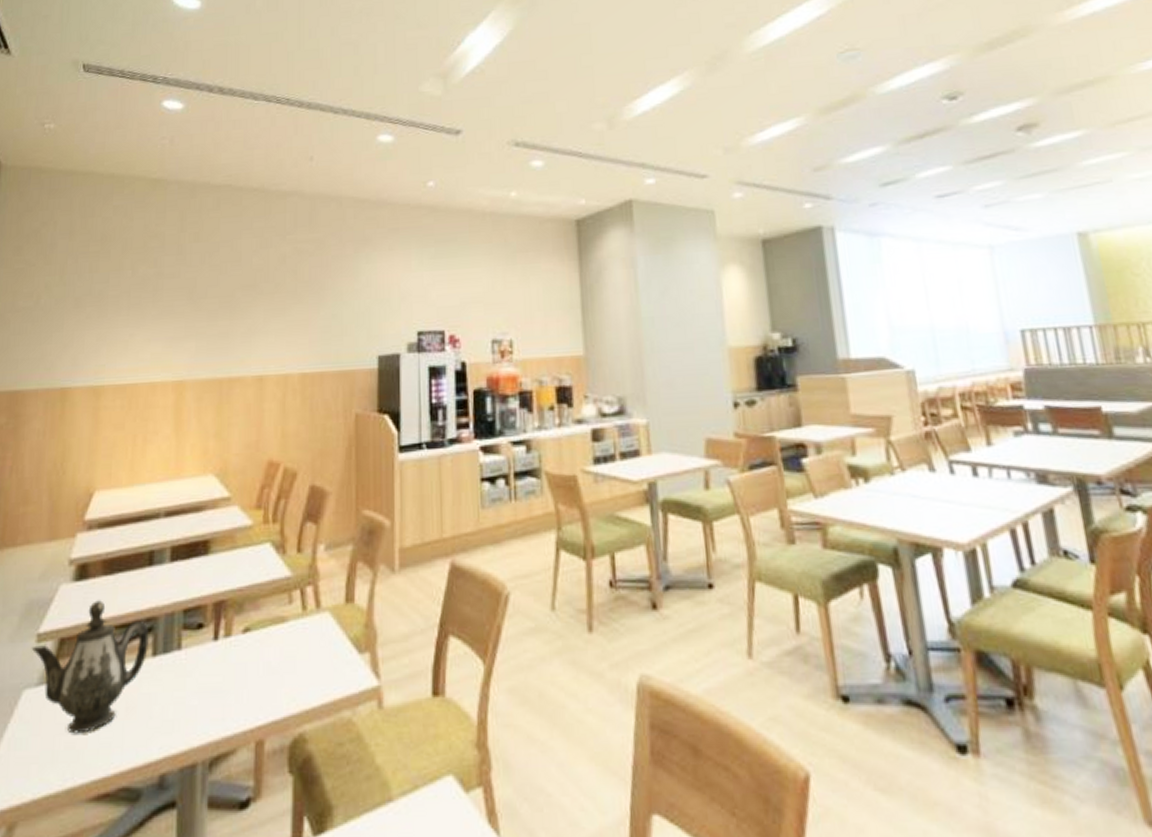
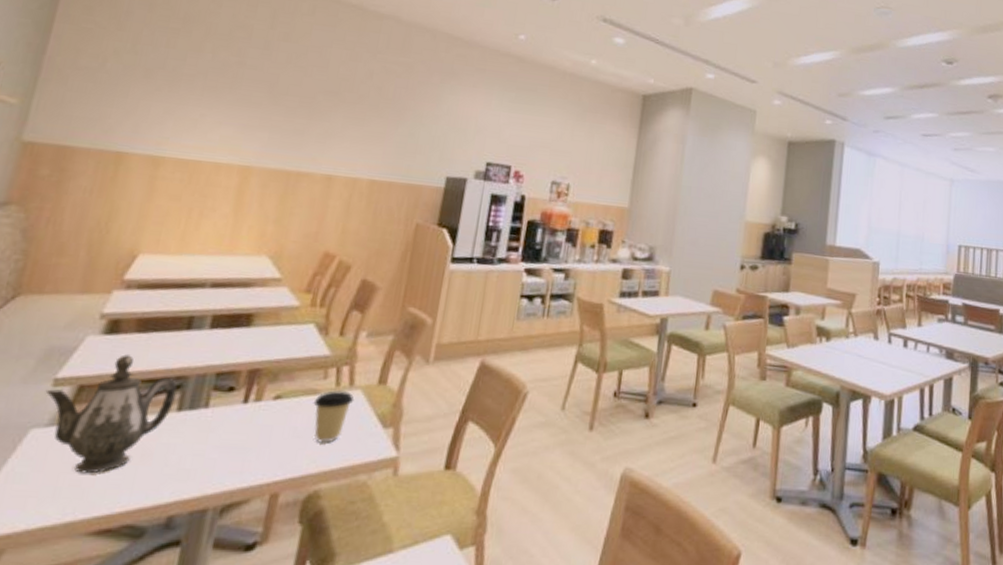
coffee cup: none [283,614,324,678] -> present [313,390,355,443]

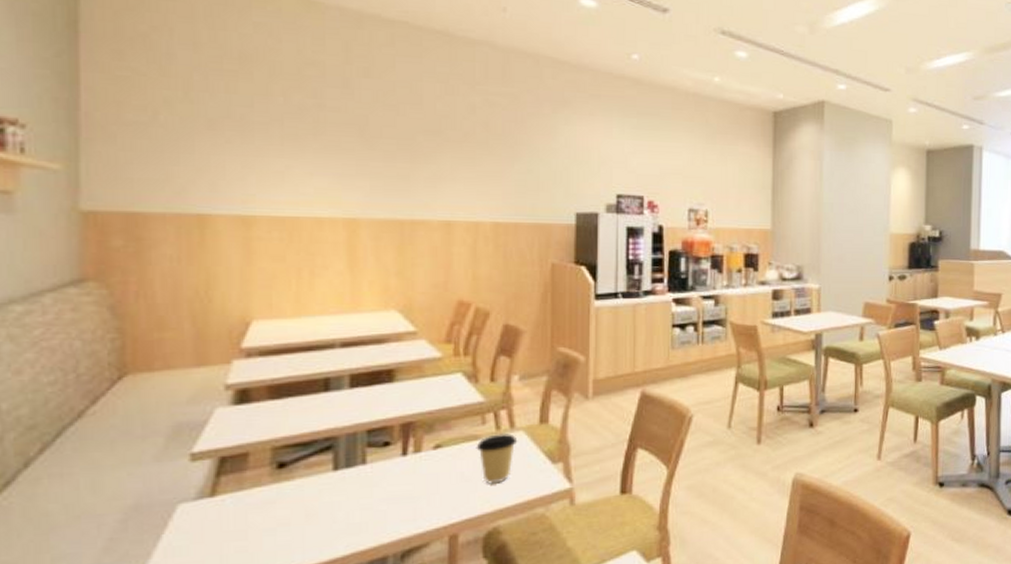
teapot: present [45,354,177,474] -> none [184,422,330,540]

